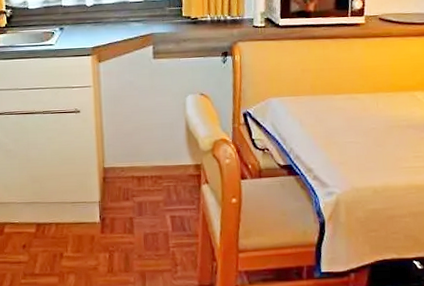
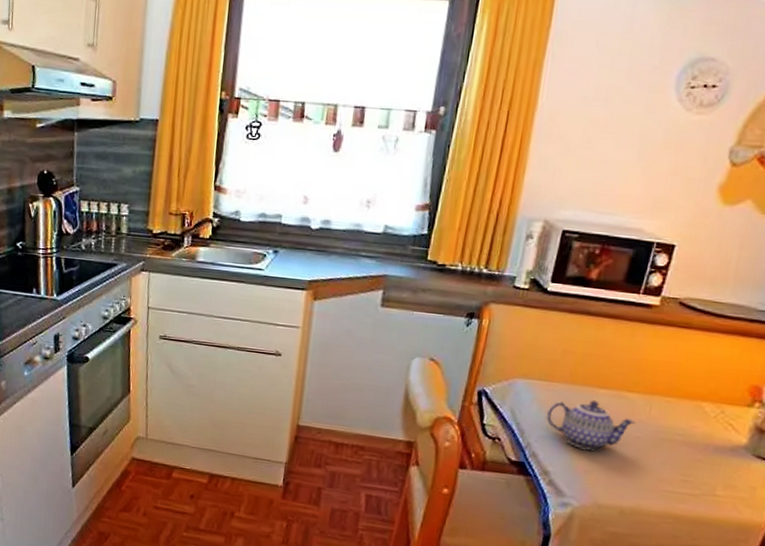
teapot: none [300,105,369,146] -> present [546,400,635,451]

